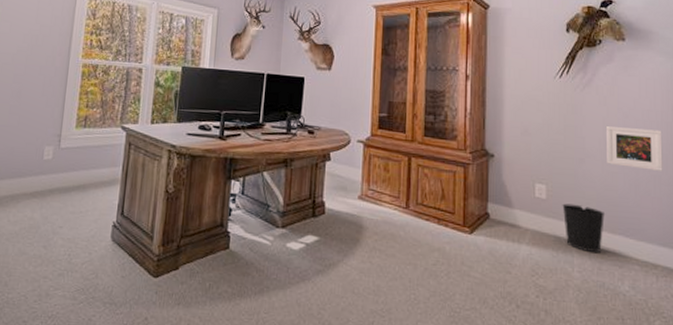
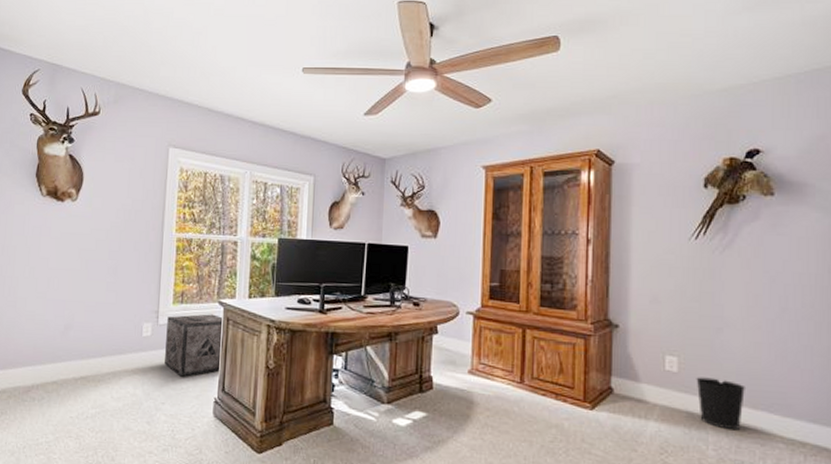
storage crate: none [64,138,127,201] -> present [165,314,225,377]
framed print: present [605,126,663,171] -> none [748,292,816,341]

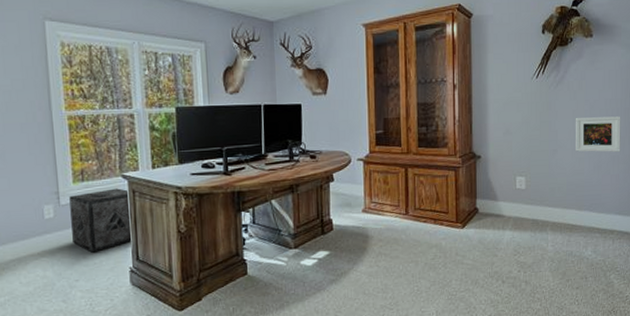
wastebasket: present [696,377,745,430] -> none [538,190,573,229]
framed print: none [748,292,816,341] -> present [575,116,621,152]

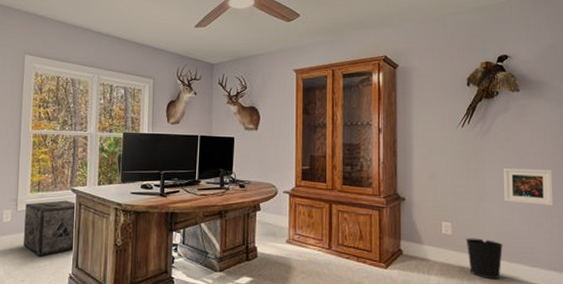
wastebasket: none [538,190,573,229] -> present [466,238,503,280]

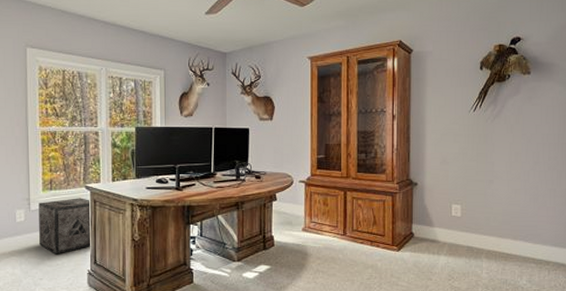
wastebasket: present [466,238,503,280] -> none [474,219,509,257]
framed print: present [503,168,554,205] -> none [511,151,558,185]

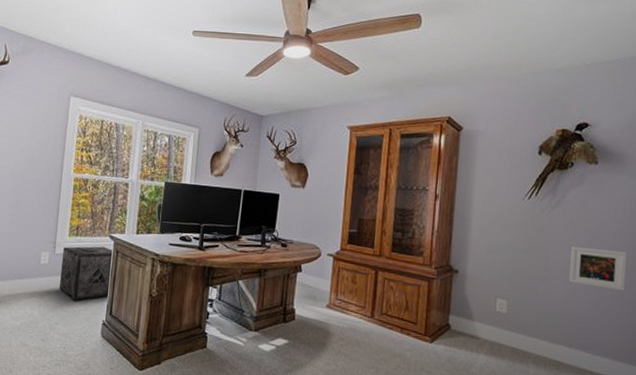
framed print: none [511,151,558,185] -> present [569,247,628,291]

